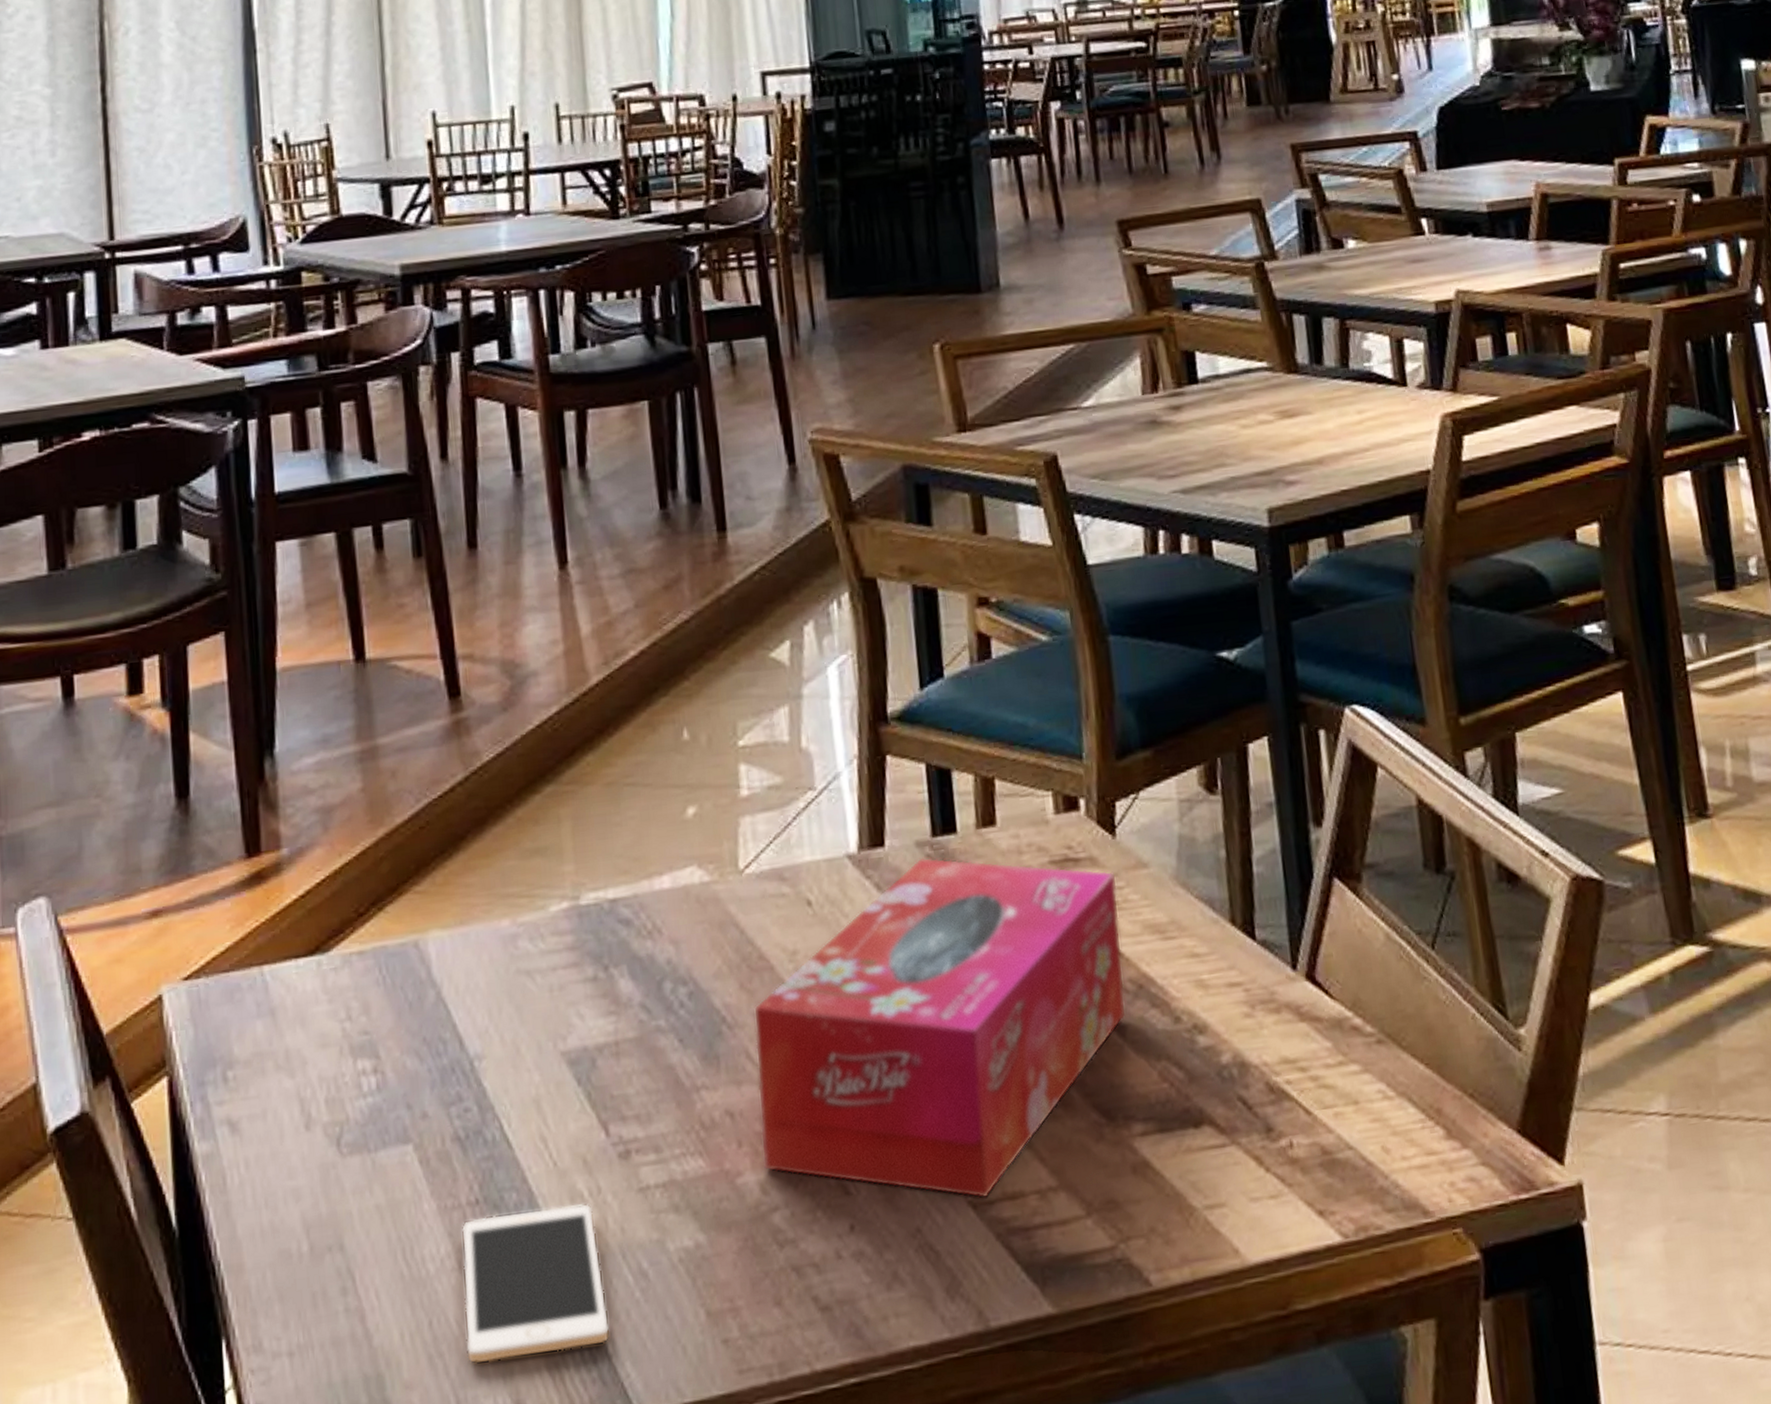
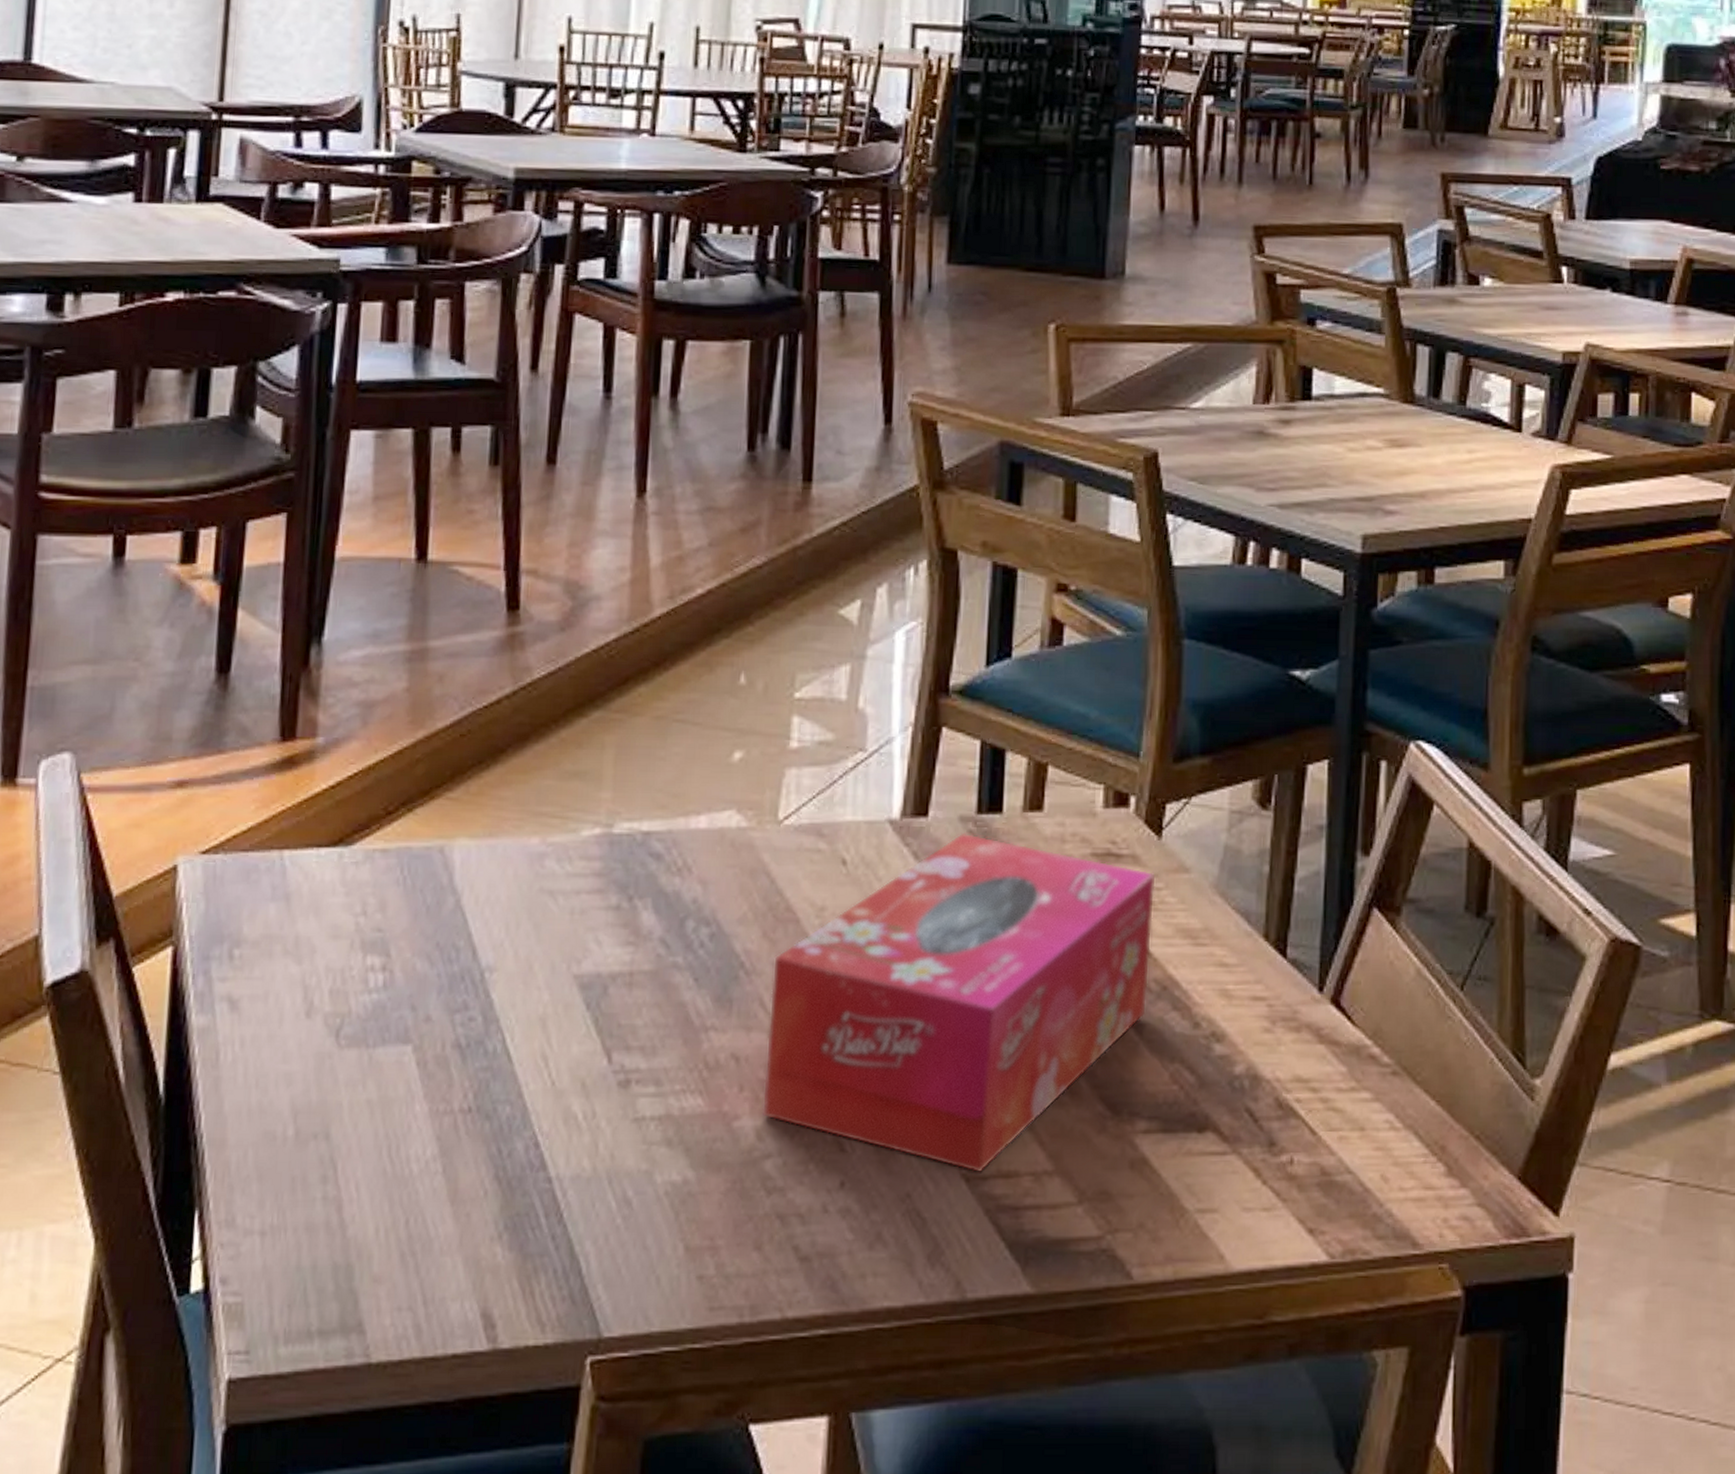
cell phone: present [462,1203,610,1364] -> none [439,1125,587,1267]

